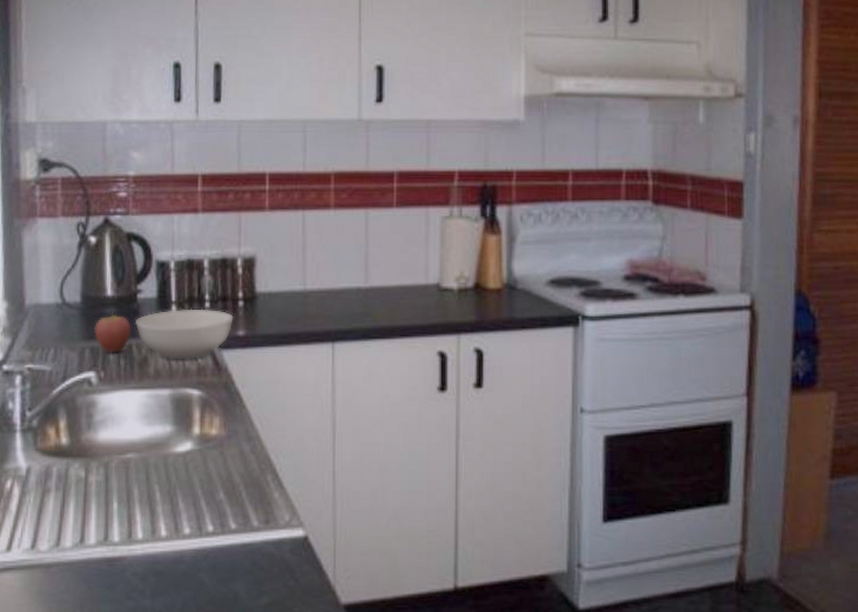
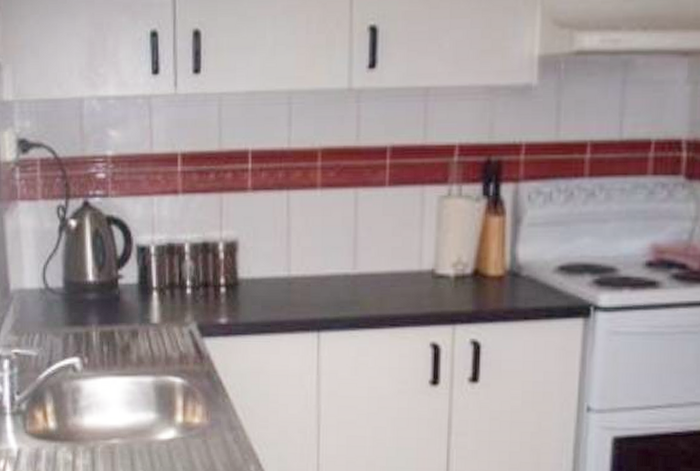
fruit: present [93,308,132,354] -> none [76,294,114,340]
bowl: present [134,308,234,360] -> none [116,295,216,347]

